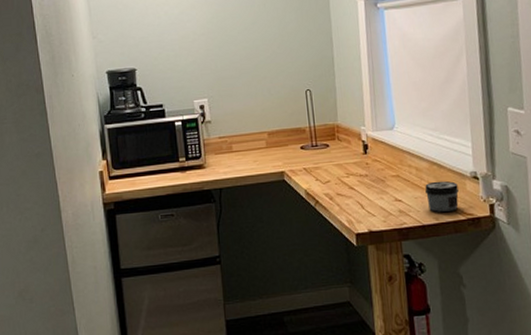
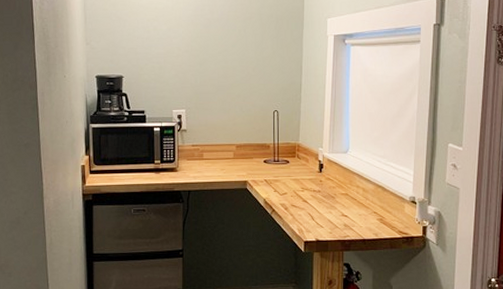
jar: present [424,180,459,213] -> none [368,202,397,230]

